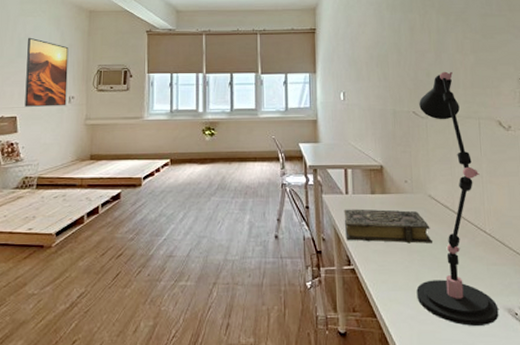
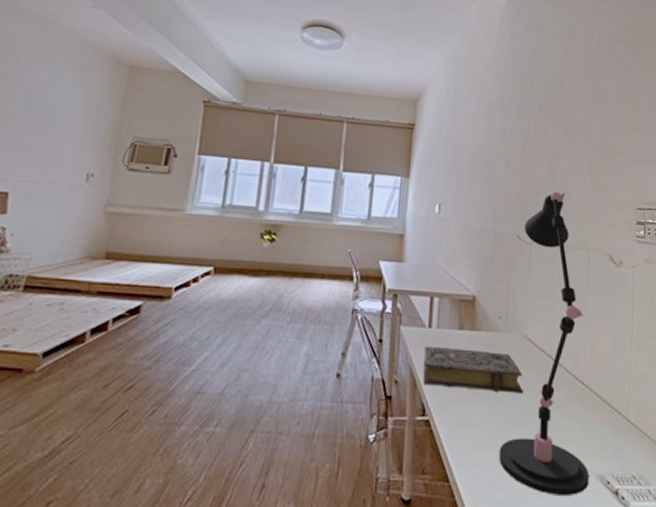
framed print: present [24,37,69,107] -> none [22,89,96,185]

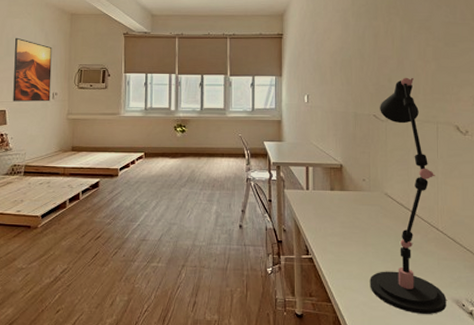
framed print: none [22,89,96,185] -> present [13,37,52,102]
book: present [423,346,523,393] -> none [304,203,387,238]

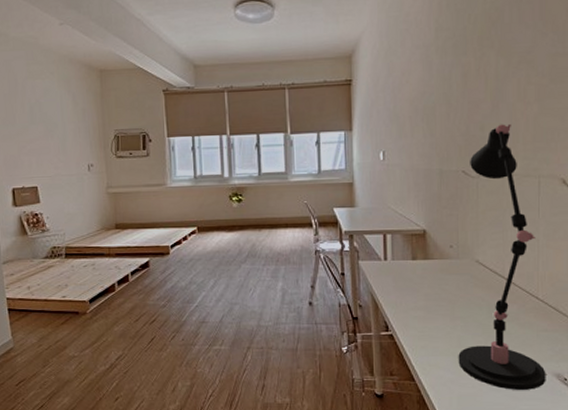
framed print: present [13,37,52,102] -> none [39,102,86,176]

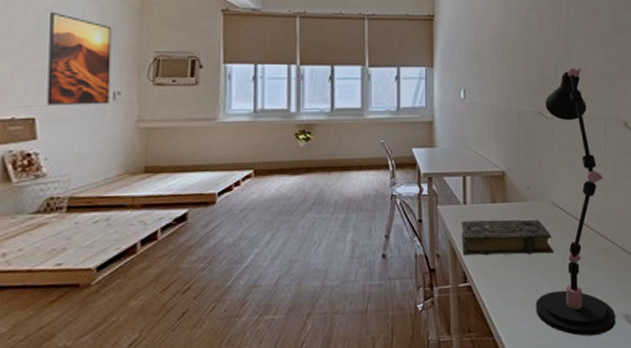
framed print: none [39,102,86,176] -> present [47,11,112,105]
book: none [382,275,478,310] -> present [461,219,553,256]

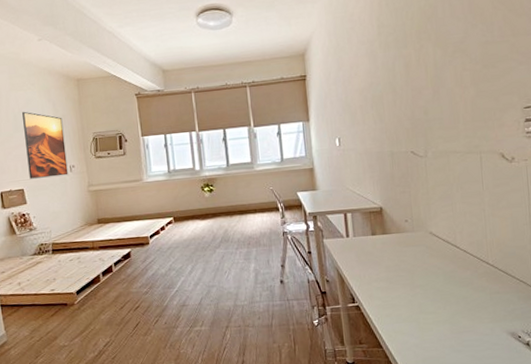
book: present [461,219,553,256] -> none [345,248,435,281]
desk lamp: present [536,68,616,336] -> none [417,106,502,350]

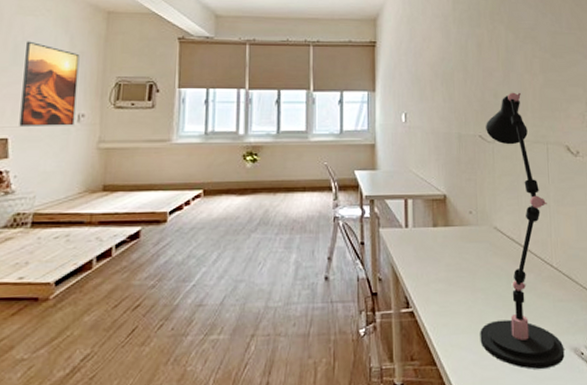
desk lamp: none [417,106,502,350] -> present [480,92,565,369]

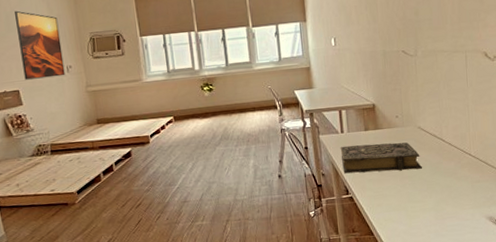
book: none [403,244,497,281] -> present [340,142,422,174]
desk lamp: present [480,92,565,369] -> none [408,8,481,234]

